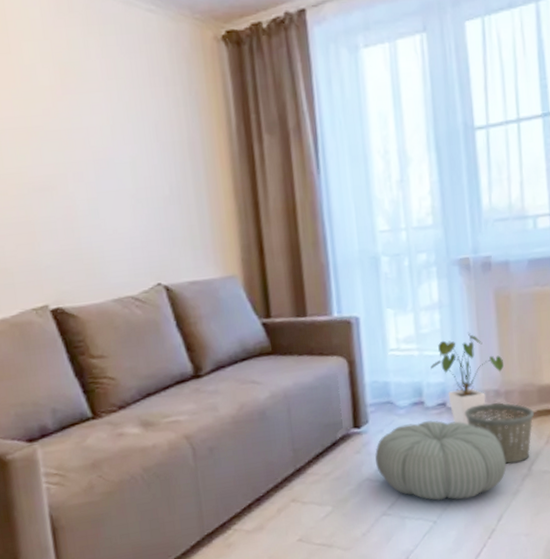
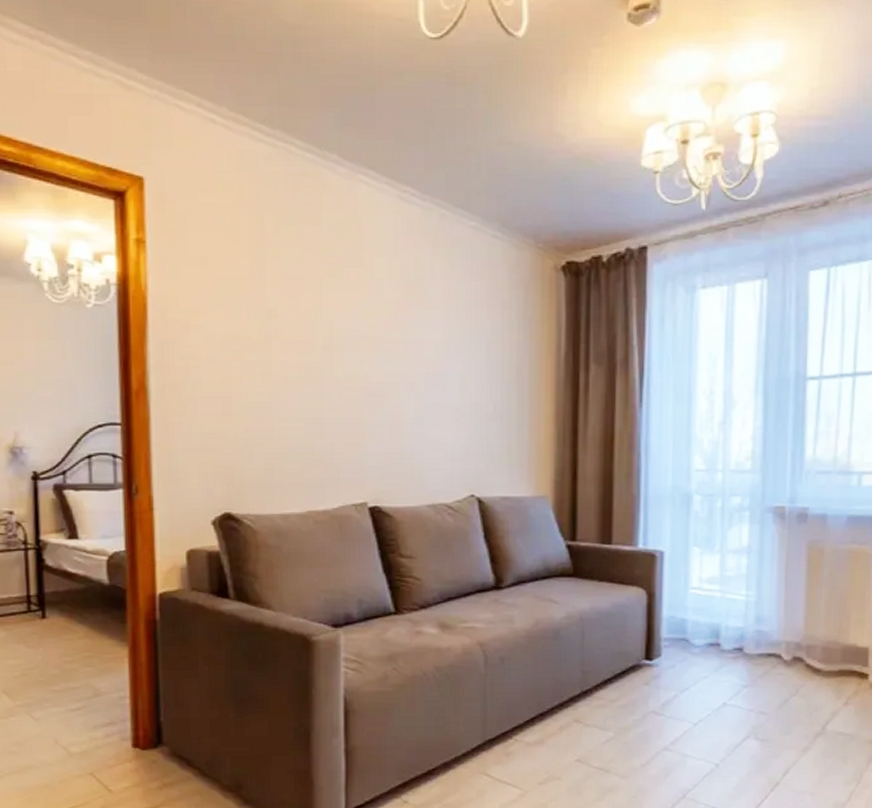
pouf: present [374,420,507,501] -> none [663,664,799,747]
house plant: present [430,332,504,429] -> none [731,581,808,679]
basket: present [464,403,535,464] -> none [761,655,836,720]

